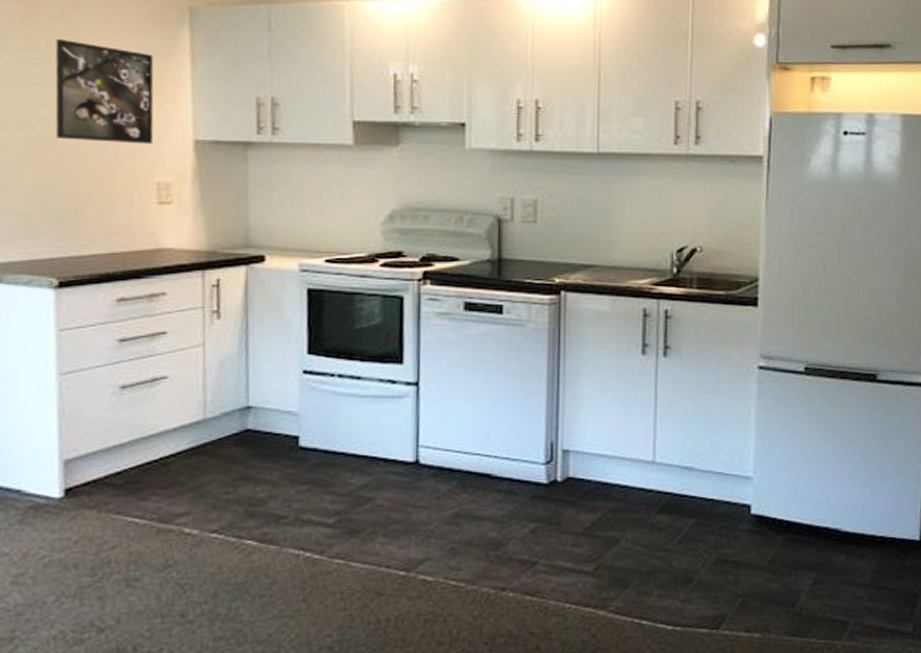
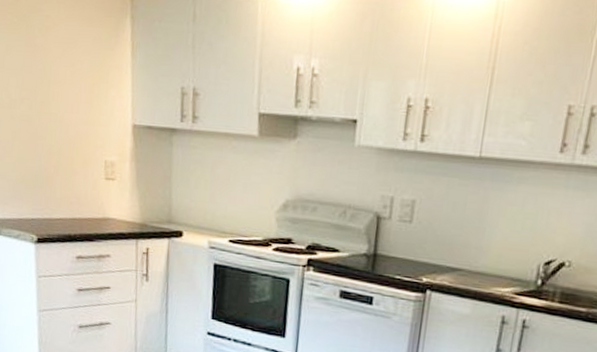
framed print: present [55,38,154,145] -> none [32,27,103,127]

